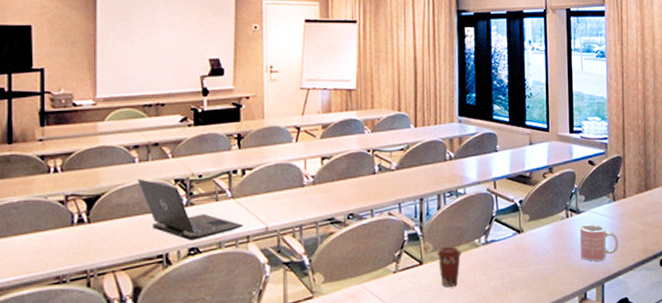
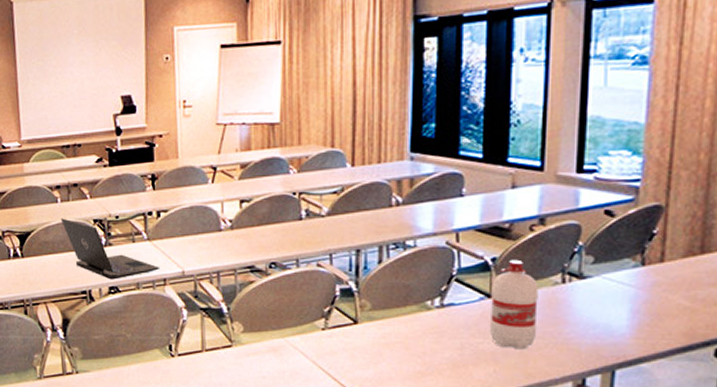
coffee cup: present [437,246,462,287] -> none [376,306,408,352]
water bottle: none [520,200,553,274] -> present [489,259,538,350]
mug: present [580,224,619,262] -> none [580,293,645,341]

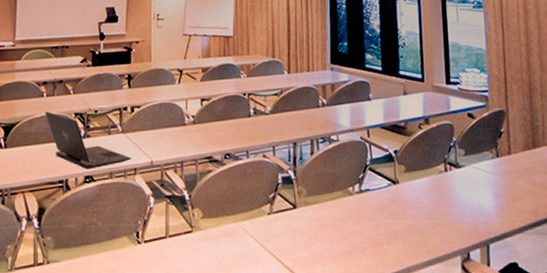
water bottle: present [489,259,538,350] -> none [395,152,432,229]

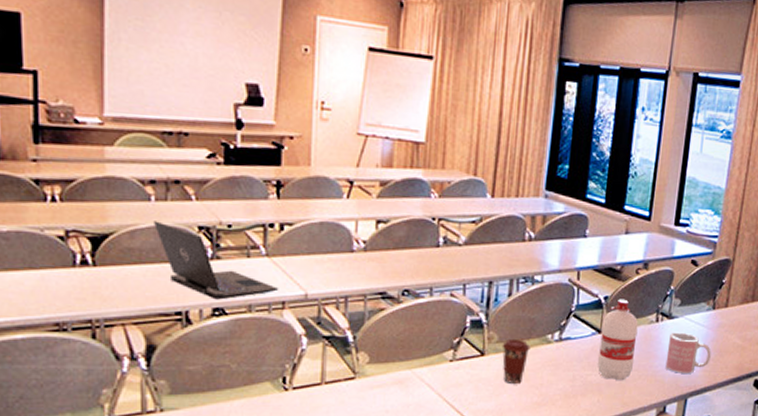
coffee cup: none [310,192,335,233] -> present [502,338,530,383]
water bottle: none [395,152,432,229] -> present [597,299,638,381]
mug: none [460,180,505,220] -> present [665,332,711,373]

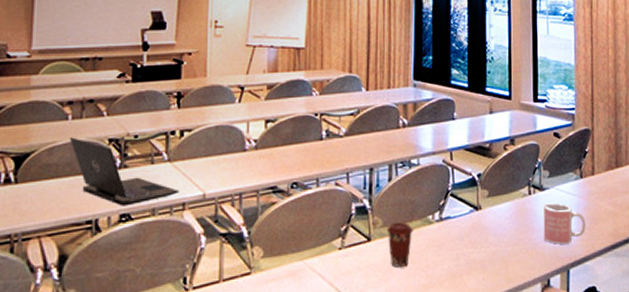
water bottle: present [597,299,638,381] -> none [478,175,514,257]

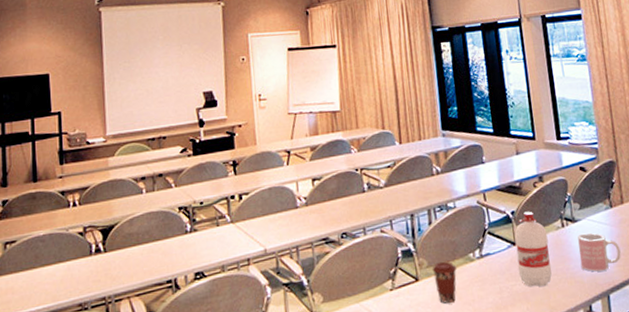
laptop: present [69,137,180,206] -> none [145,208,244,266]
water bottle: none [478,175,514,257] -> present [514,211,552,287]

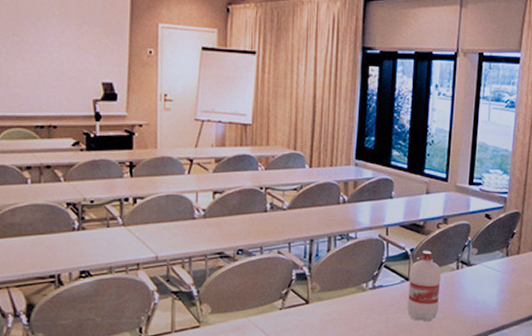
coffee cup: present [432,261,457,304] -> none [323,288,348,327]
mug: present [577,233,621,272] -> none [467,277,507,314]

